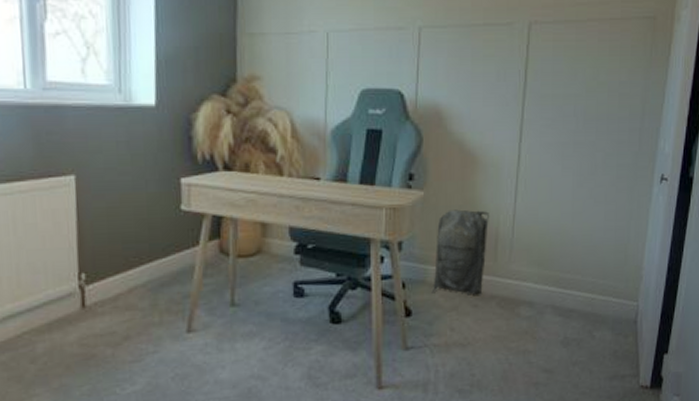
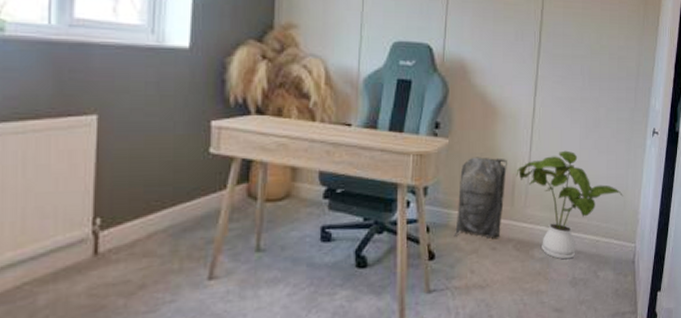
house plant: none [499,201,625,319] -> present [516,150,624,260]

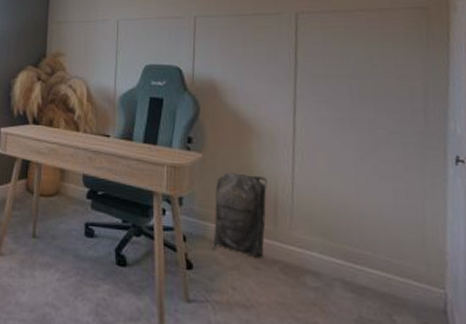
house plant: present [516,150,624,260] -> none [277,173,421,294]

